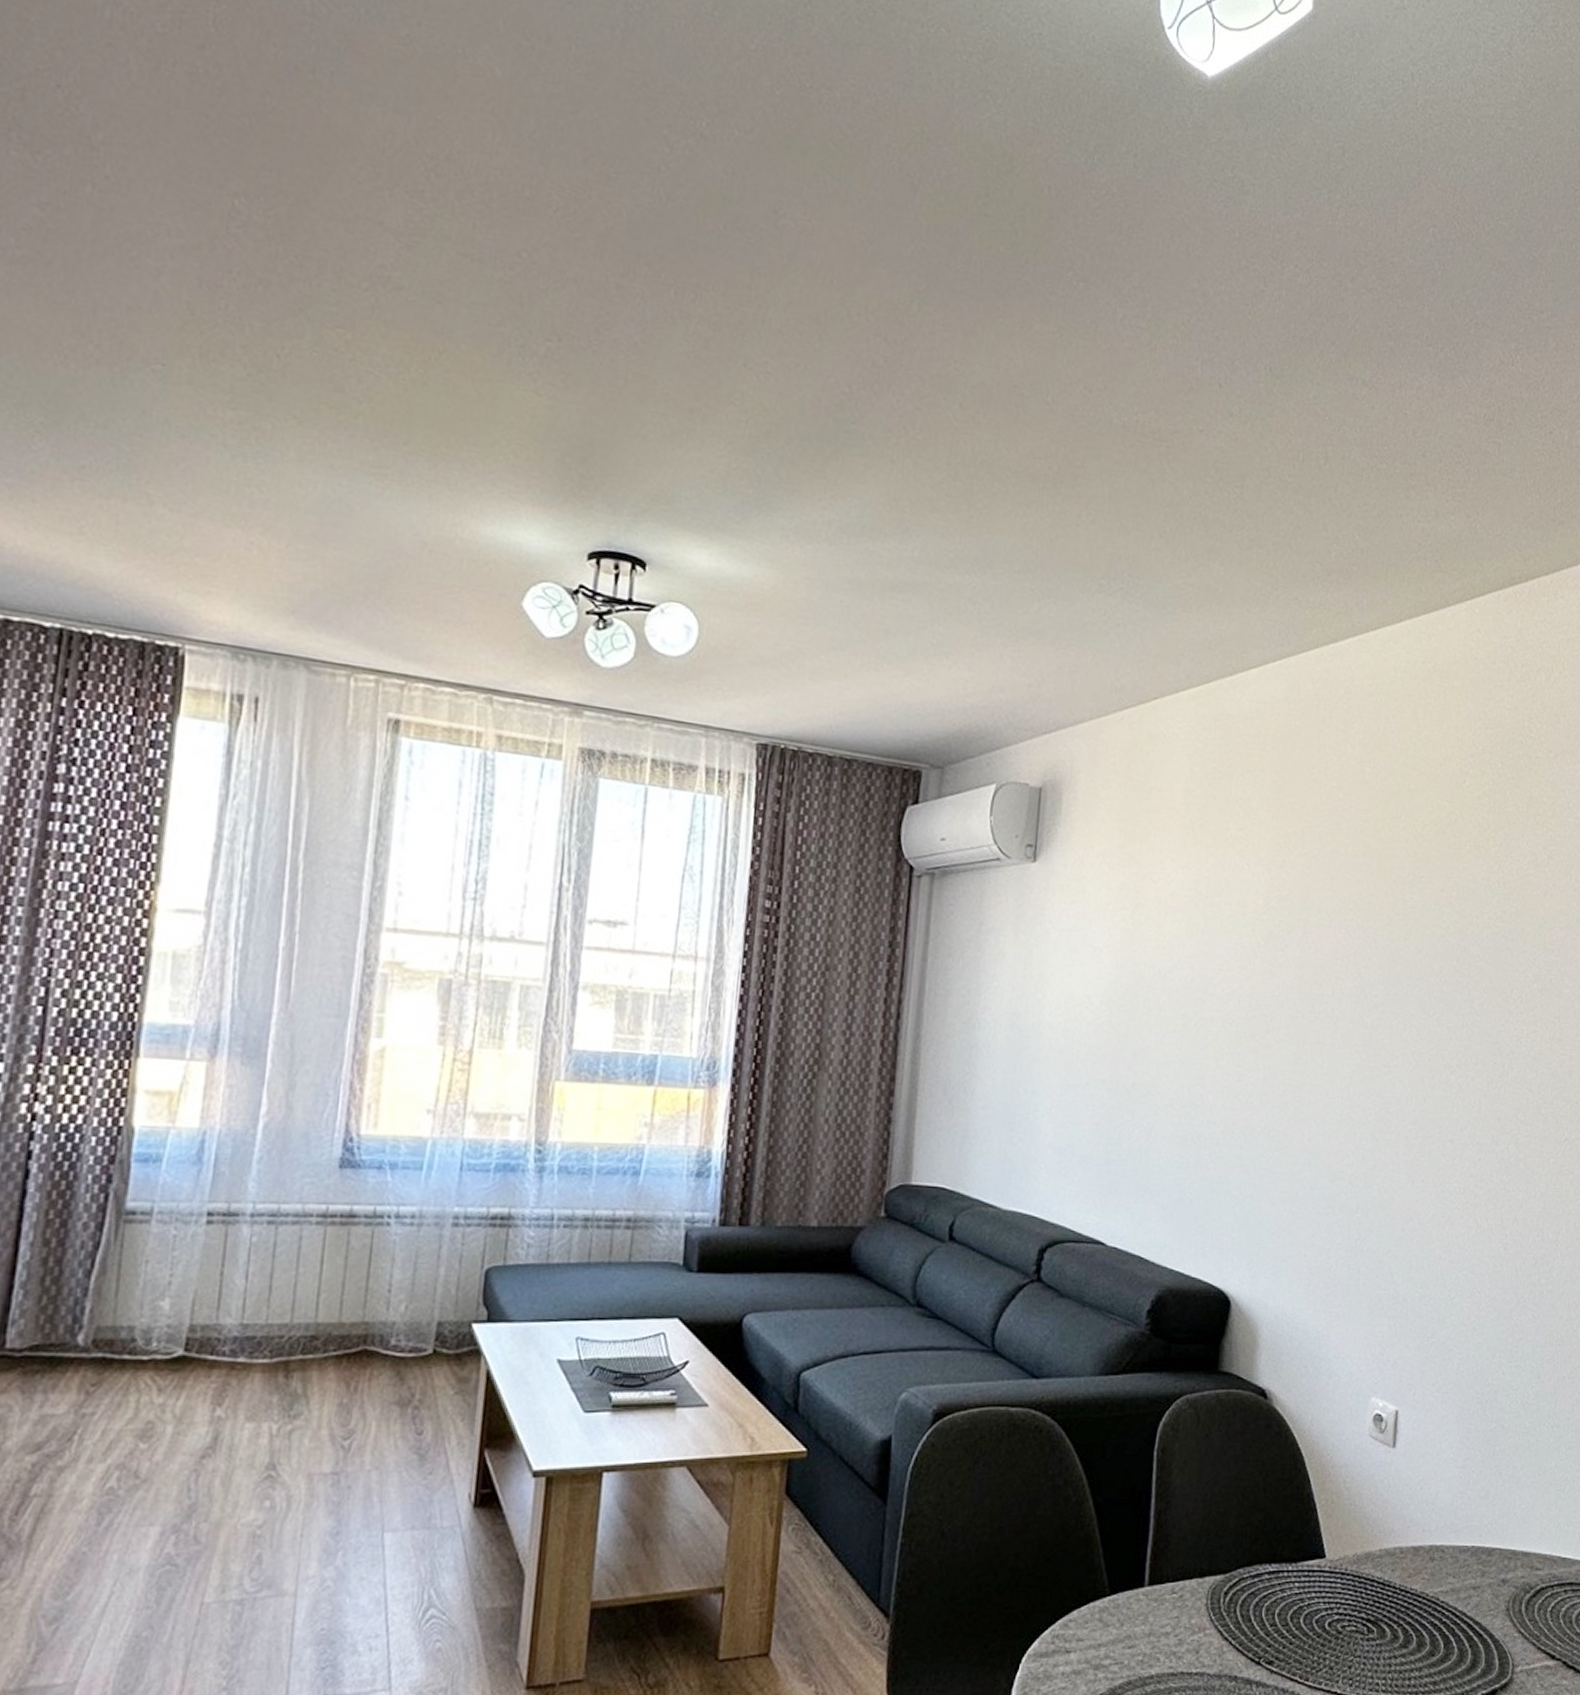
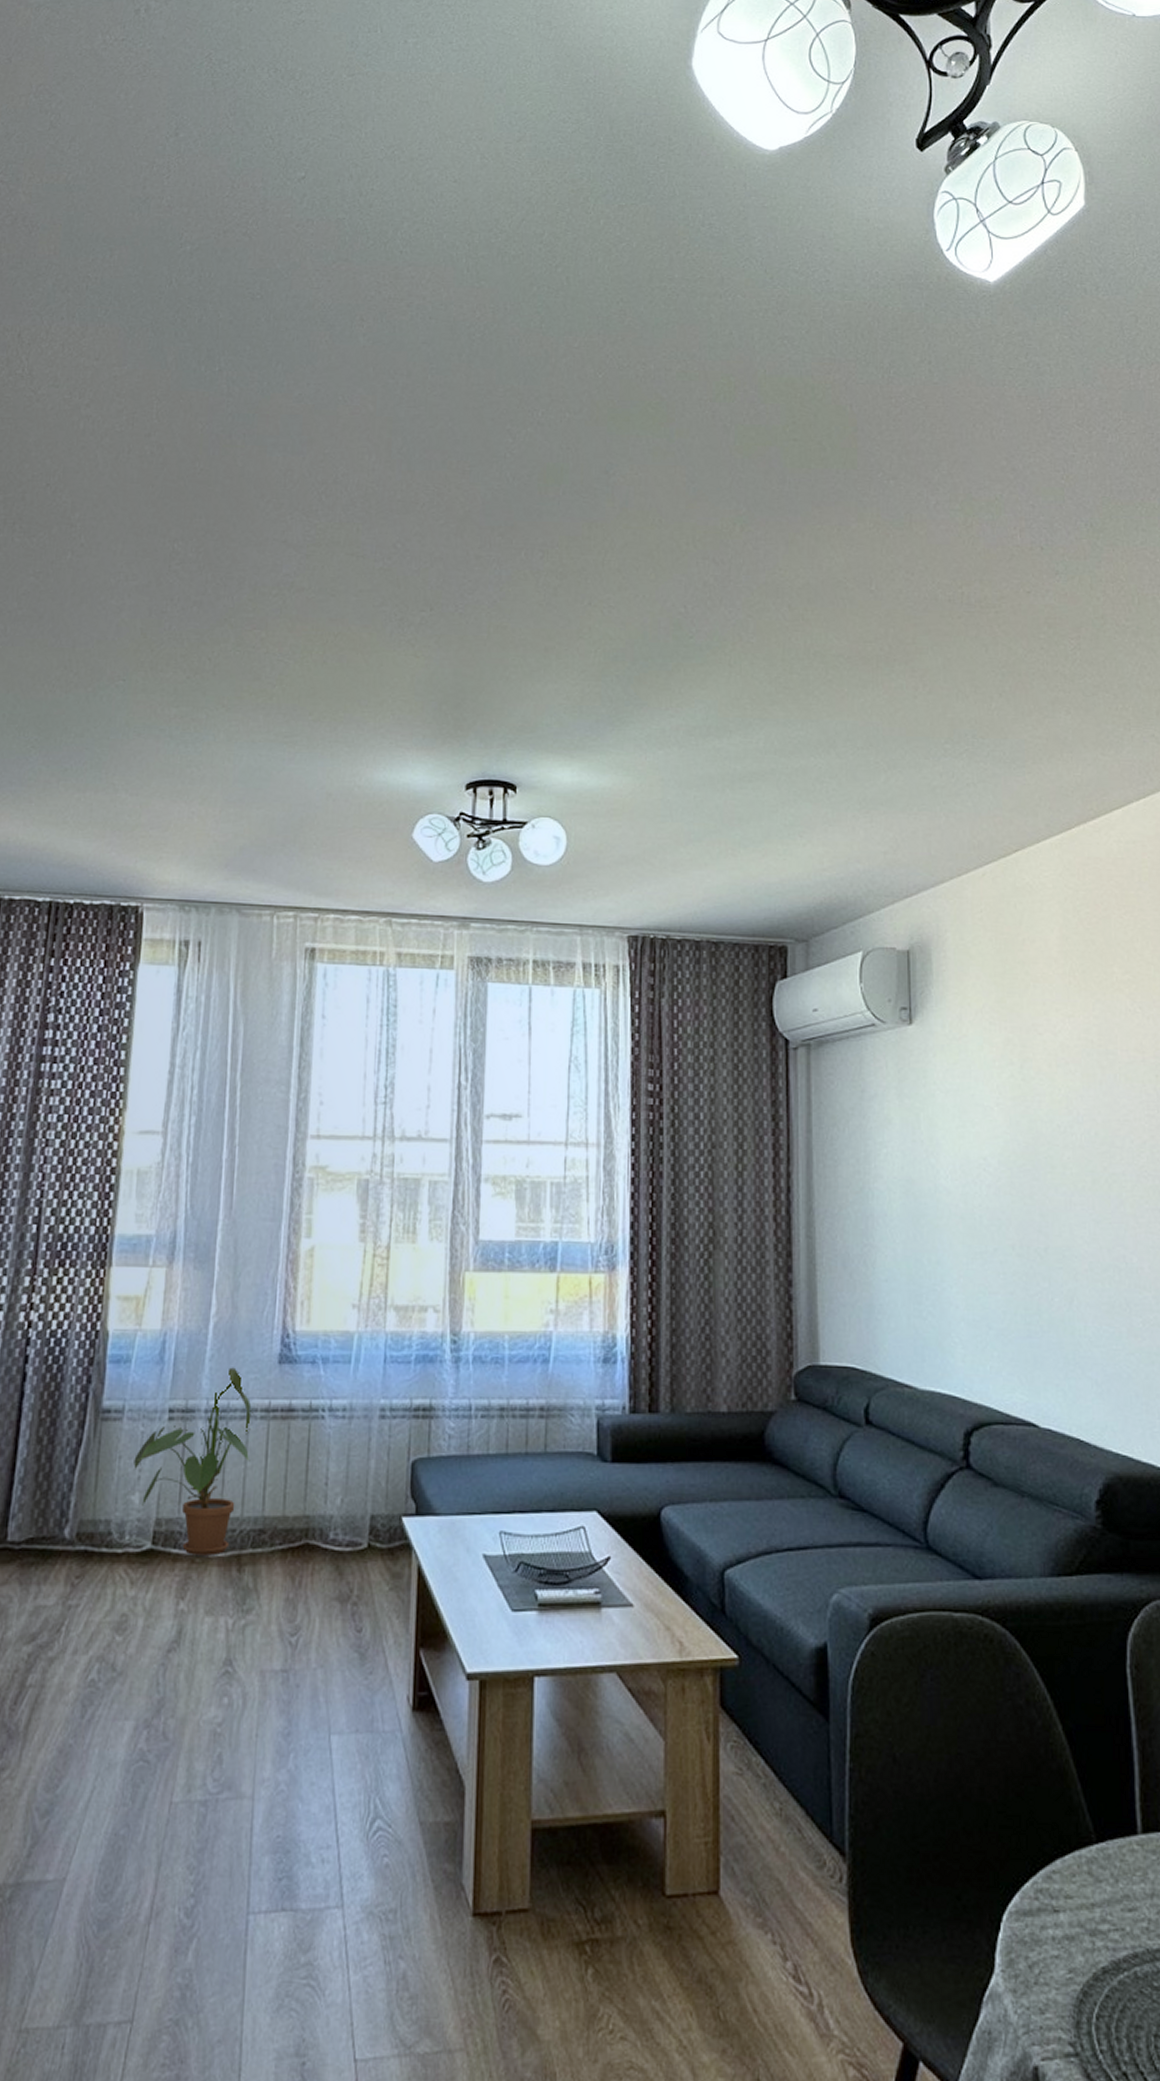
house plant: none [163,1170,308,1362] -> present [133,1367,253,1556]

